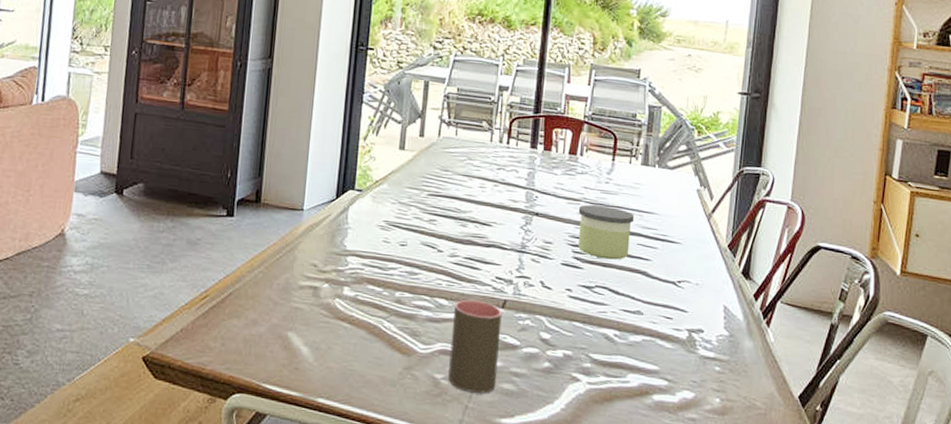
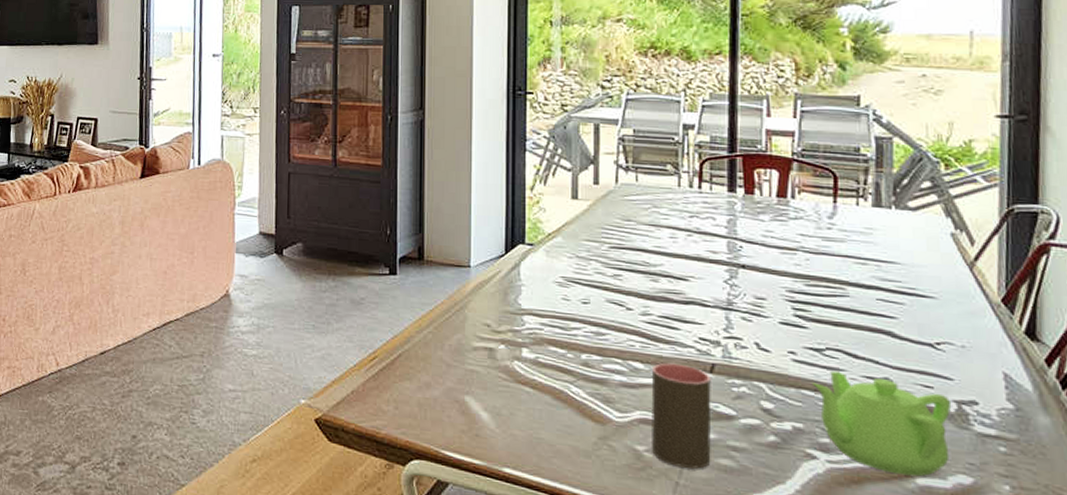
candle: present [578,204,635,260] -> none [795,254,870,318]
teapot: none [582,305,684,394] -> present [812,370,951,477]

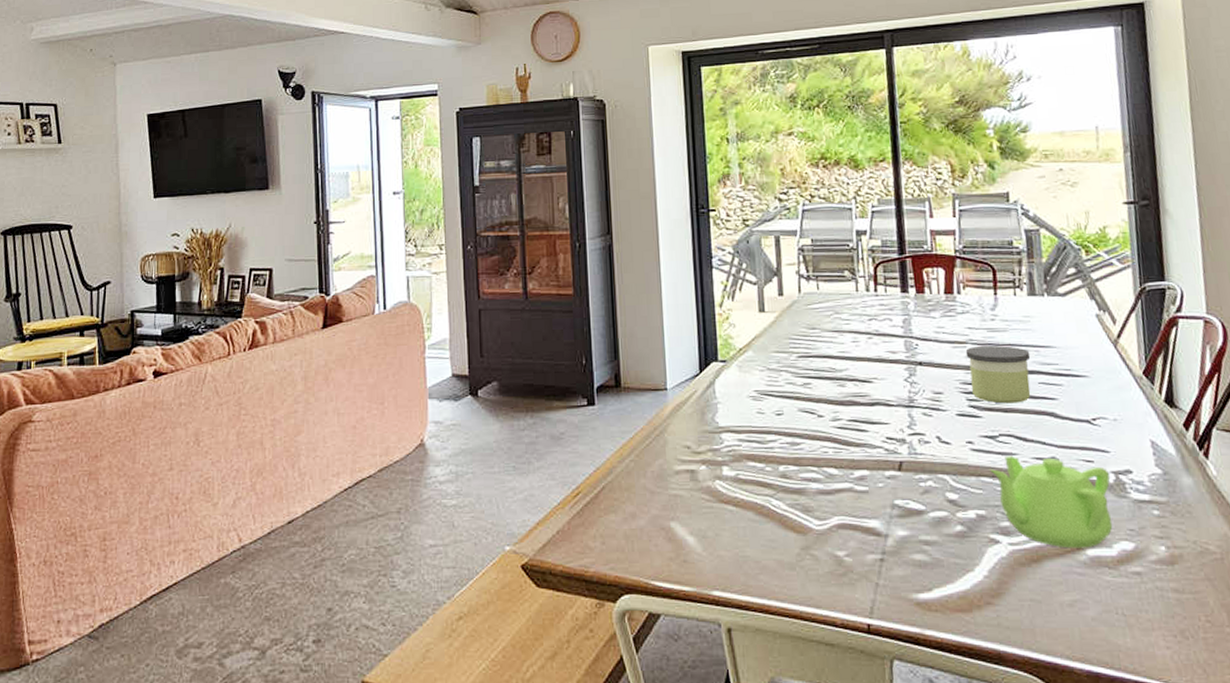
cup: present [650,363,712,469] -> none [846,465,906,568]
candle: none [795,254,870,318] -> present [965,345,1031,404]

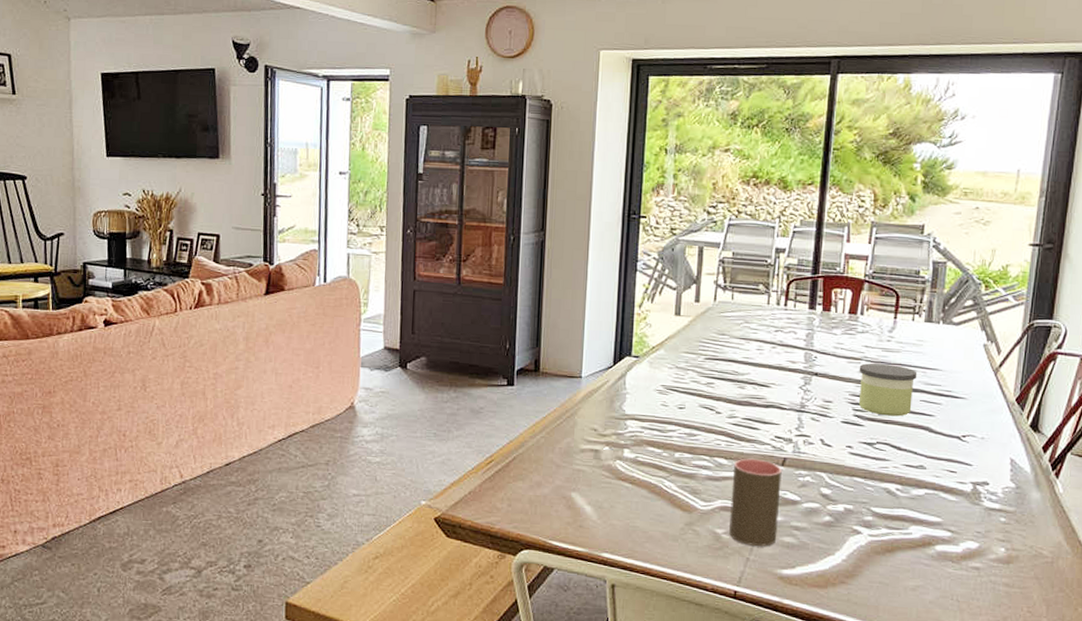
cup: none [846,465,906,568] -> present [728,458,782,546]
teapot: present [990,455,1113,549] -> none [863,461,968,544]

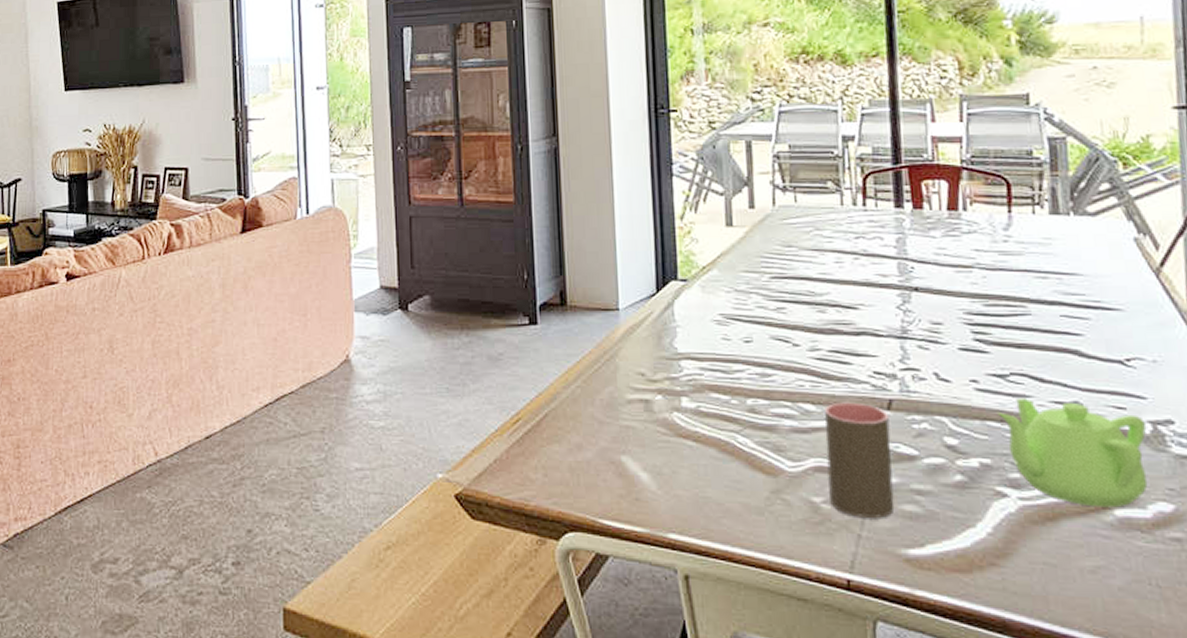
candle: present [858,363,918,417] -> none [971,270,1051,338]
teapot: none [863,461,968,544] -> present [998,398,1148,508]

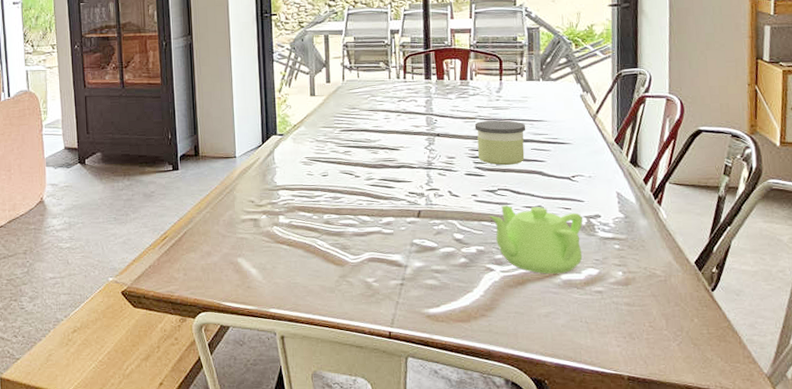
cup: present [825,402,895,518] -> none [376,213,421,290]
candle: none [971,270,1051,338] -> present [474,120,526,166]

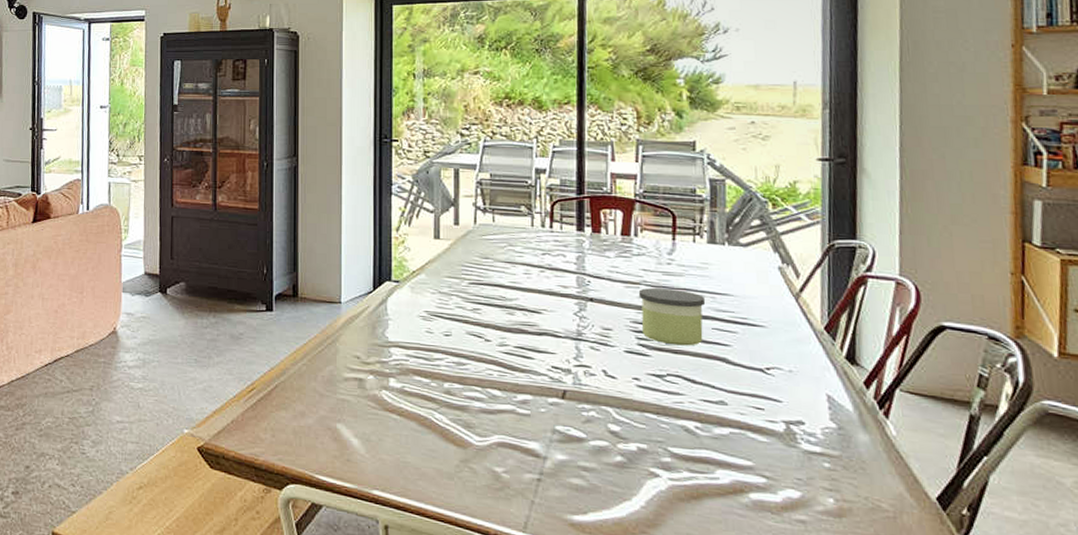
teapot: present [489,205,583,274] -> none [655,395,780,492]

